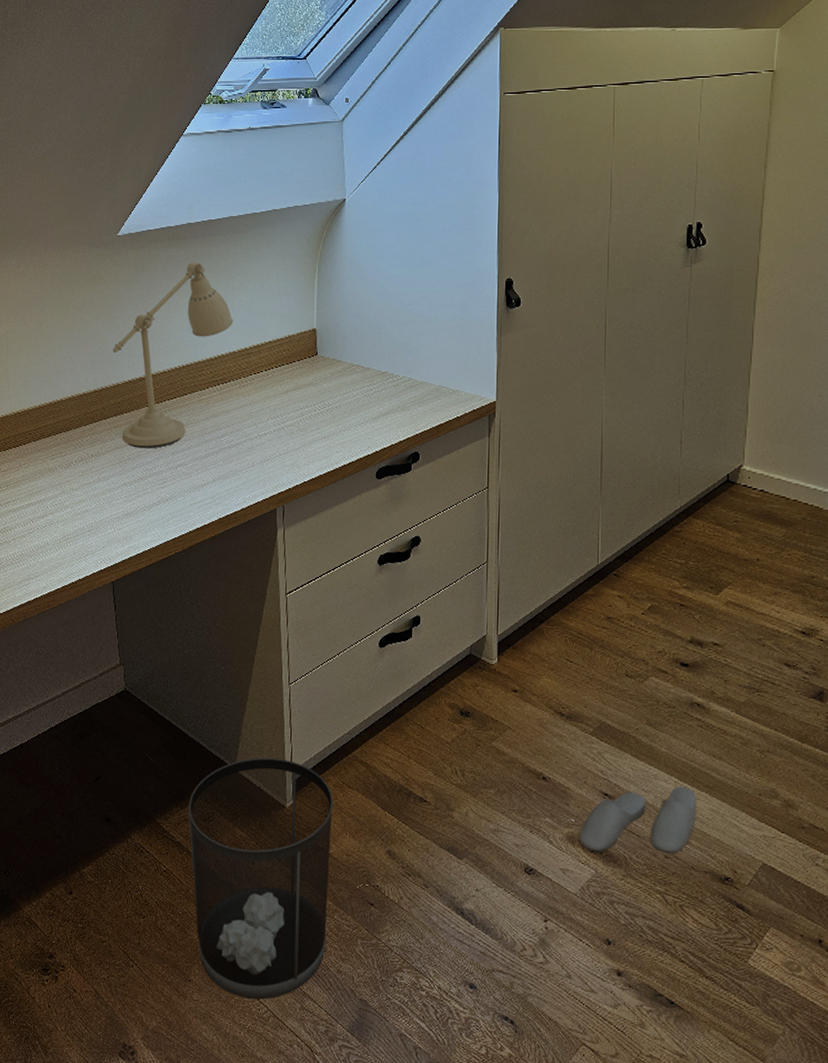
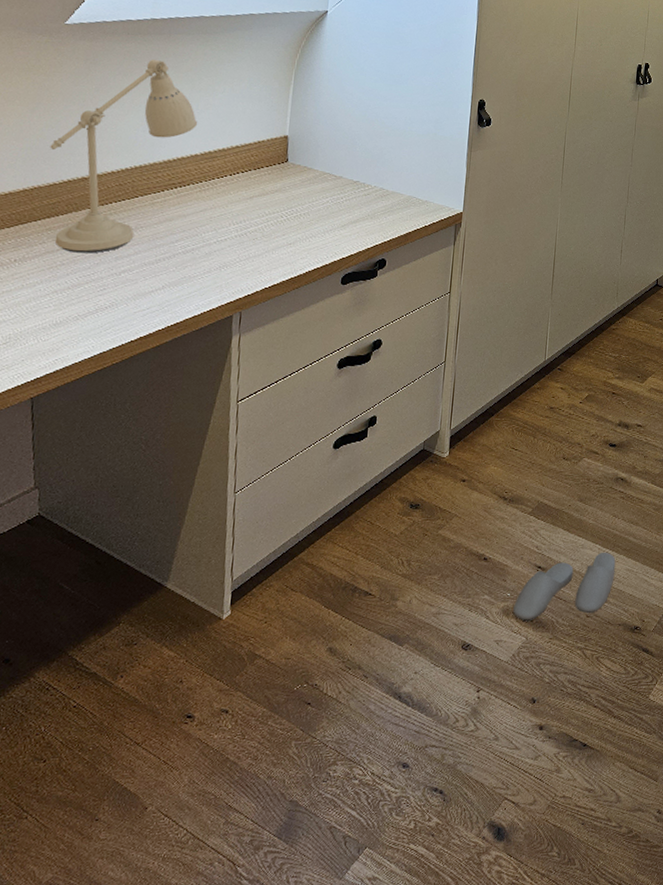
waste bin: present [188,757,333,1000] -> none [107,570,275,826]

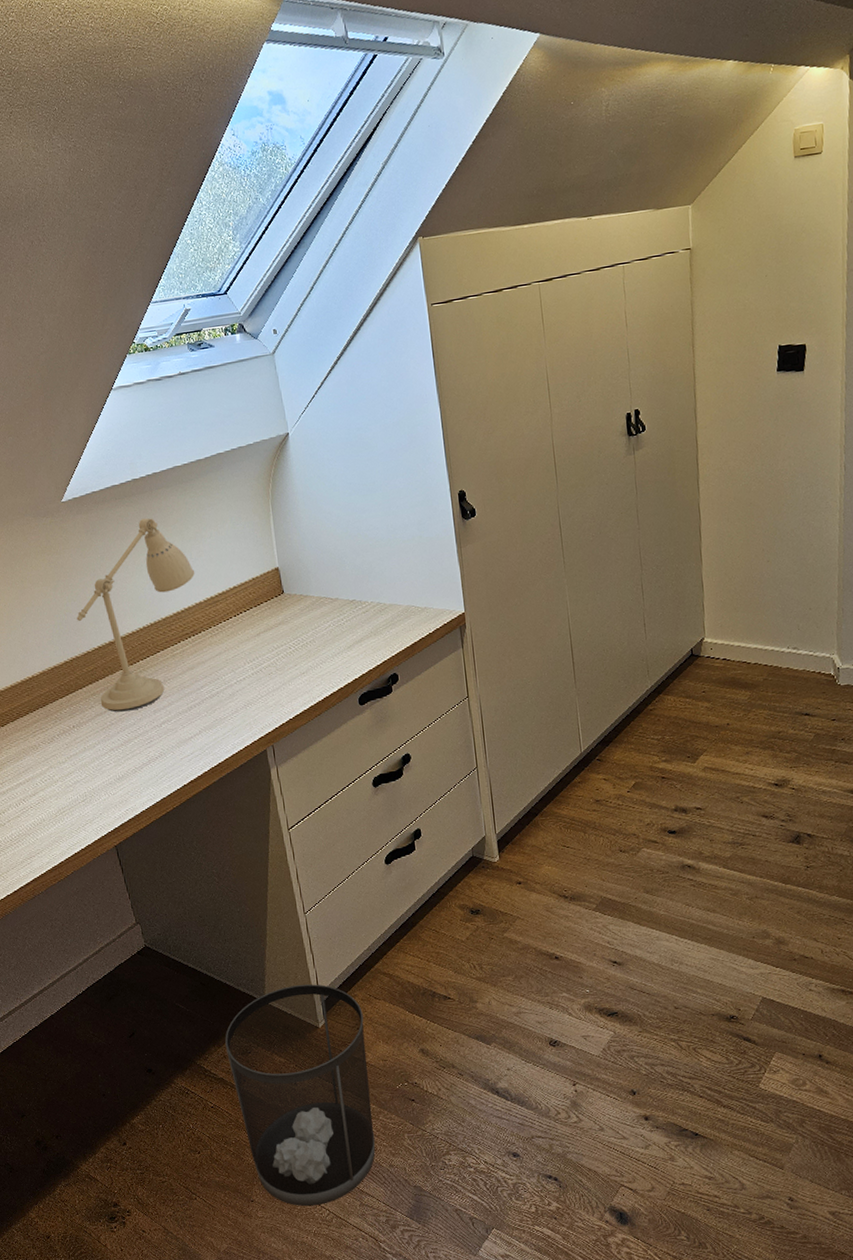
waste bin: none [107,570,275,826] -> present [225,984,376,1207]
slippers: present [513,552,616,621] -> none [595,942,699,1016]

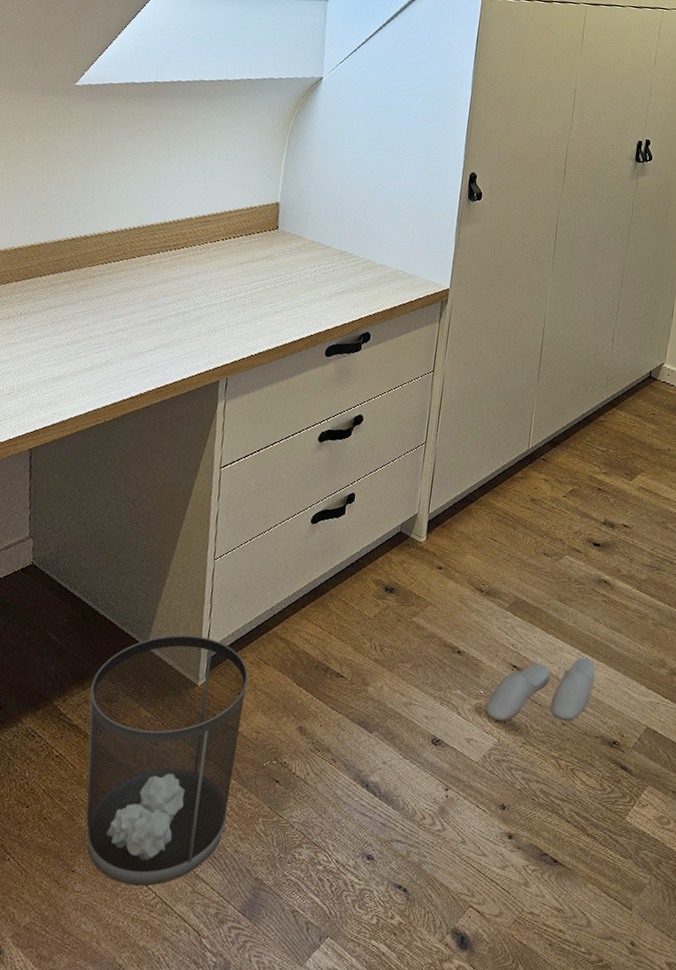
desk lamp: present [76,518,195,712] -> none [56,121,194,311]
slippers: none [595,942,699,1016] -> present [486,657,596,722]

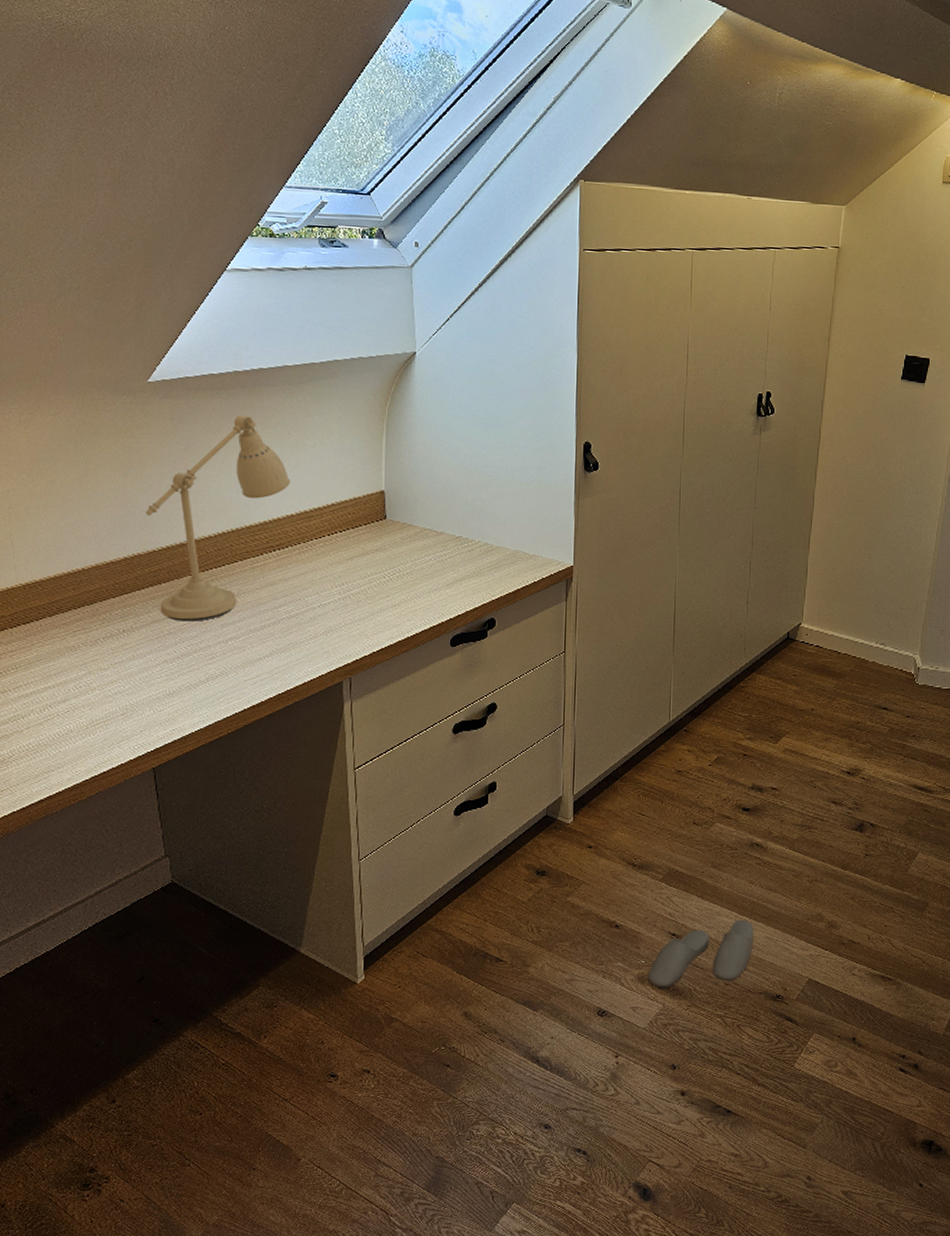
desk lamp: none [56,121,194,311] -> present [145,414,291,622]
waste bin: present [86,635,249,887] -> none [249,936,407,1176]

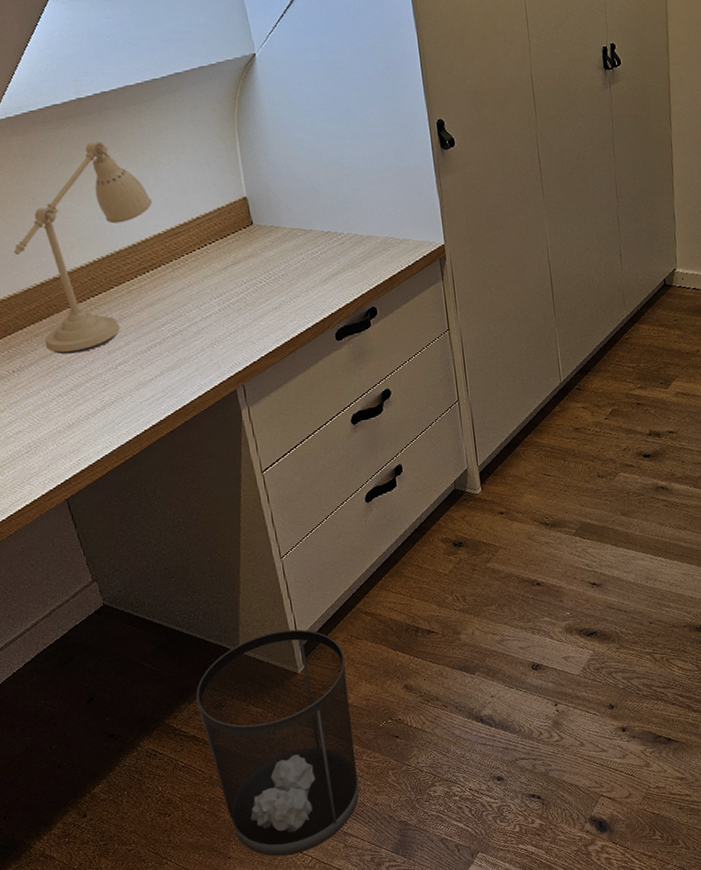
waste bin: none [249,936,407,1176] -> present [196,629,359,857]
slippers: present [649,919,754,988] -> none [575,560,672,636]

